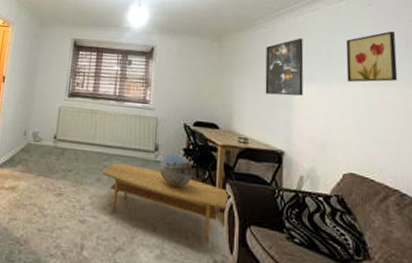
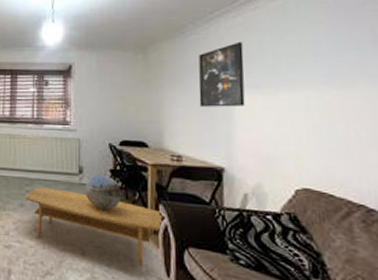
wall art: present [346,31,398,83] -> none [295,25,362,88]

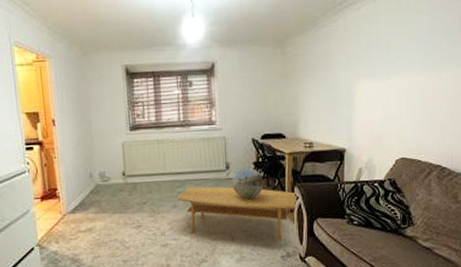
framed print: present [198,41,245,107] -> none [328,32,365,96]

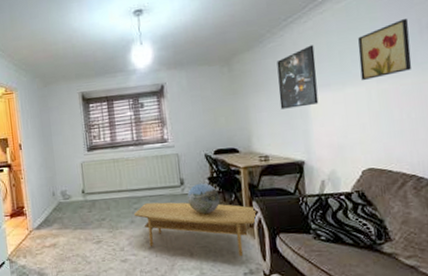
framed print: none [328,32,365,96] -> present [277,44,319,109]
wall art: none [404,14,451,73] -> present [358,19,412,81]

